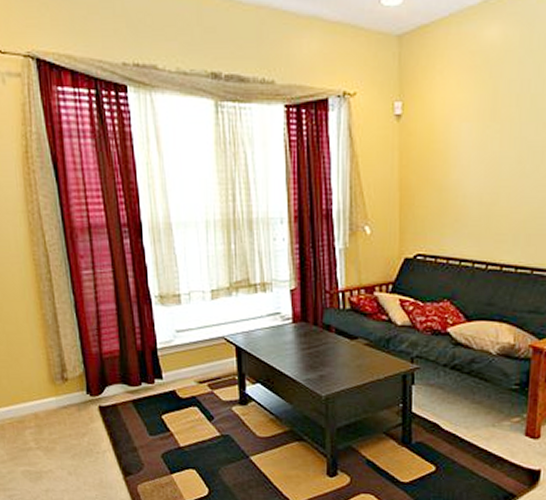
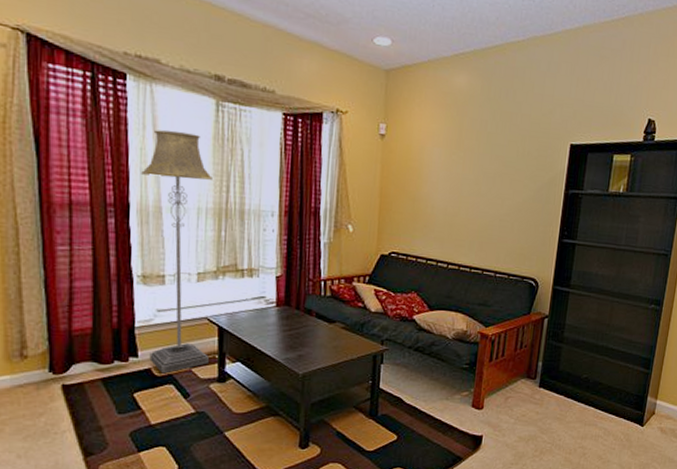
floor lamp: none [149,141,229,396] -> present [141,129,212,374]

